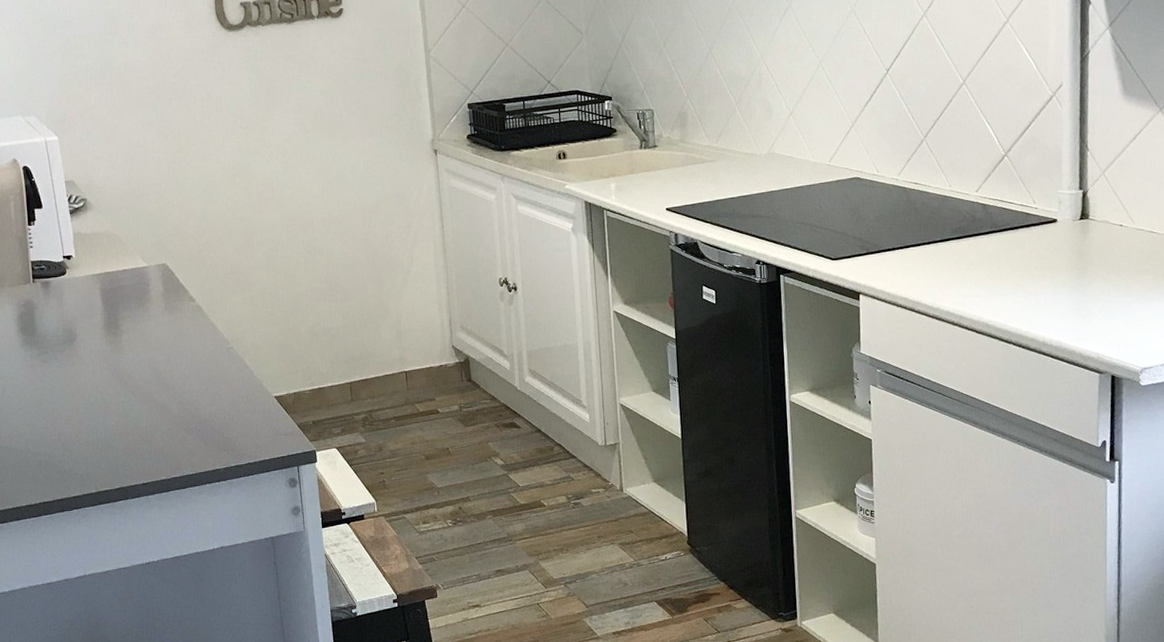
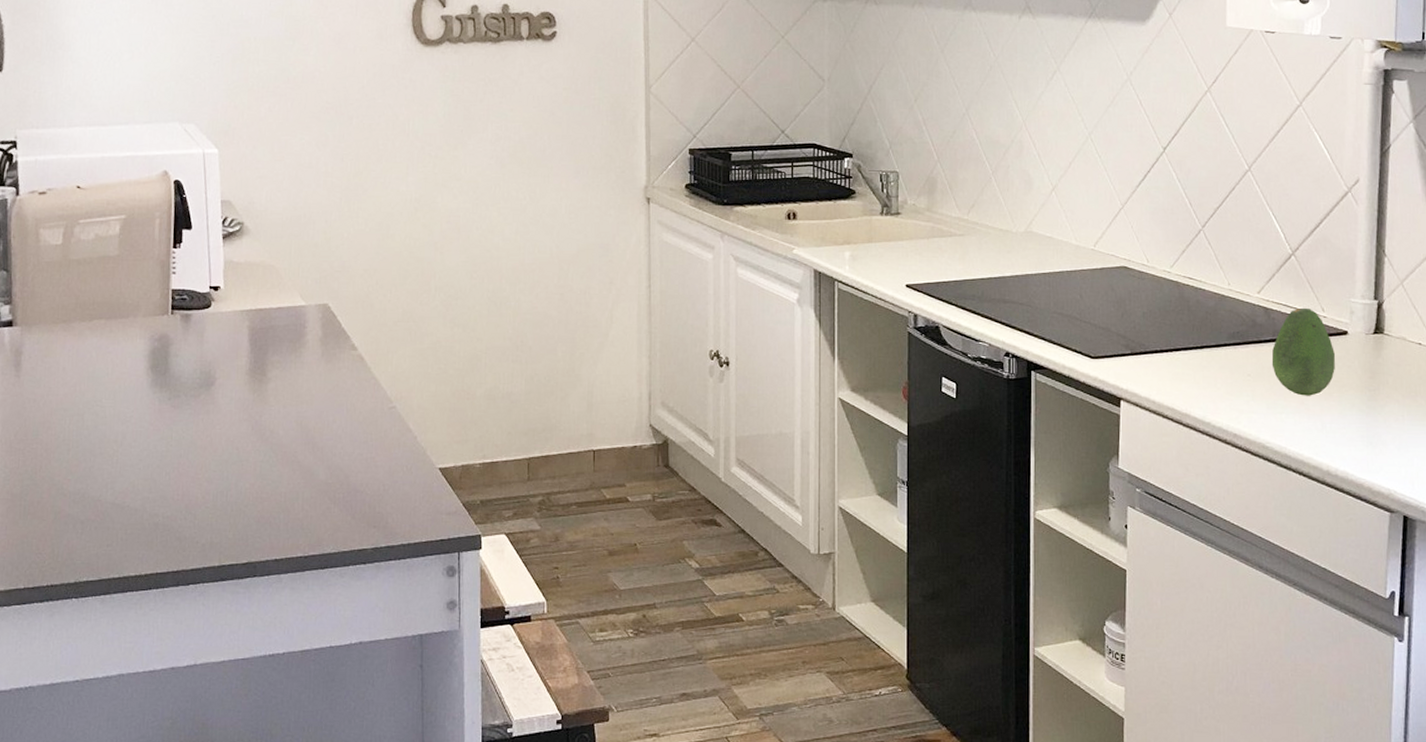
fruit: none [990,201,1047,279] -> present [1271,307,1335,396]

